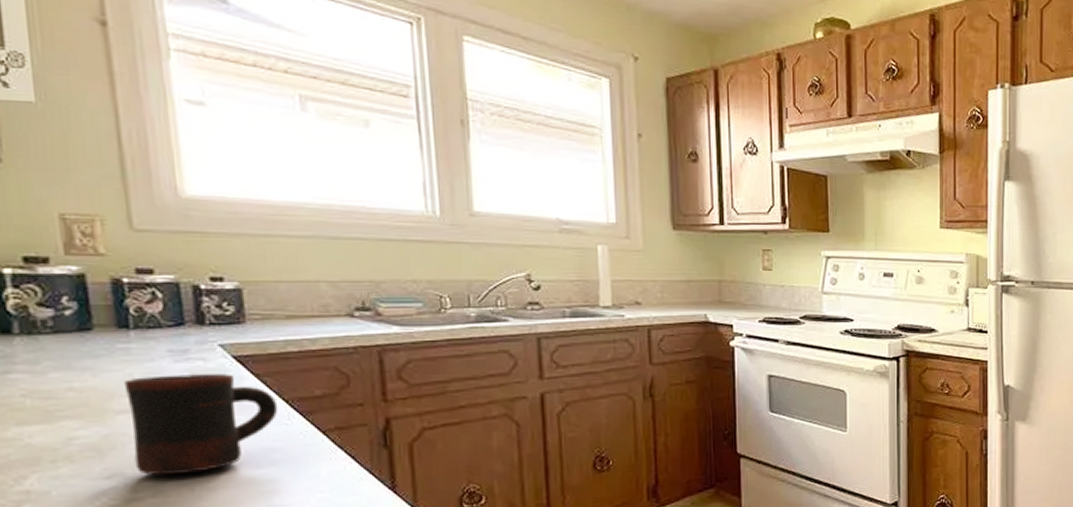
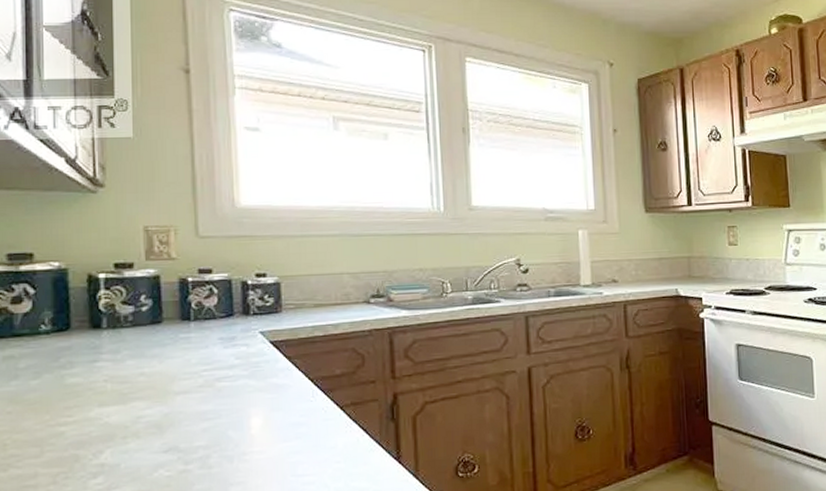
mug: present [123,374,278,476] -> none [183,357,305,449]

